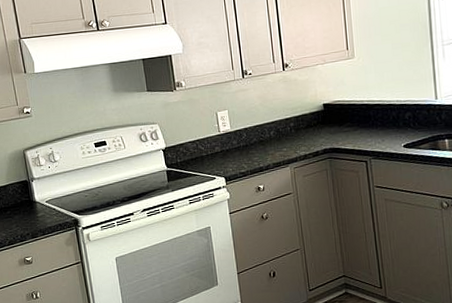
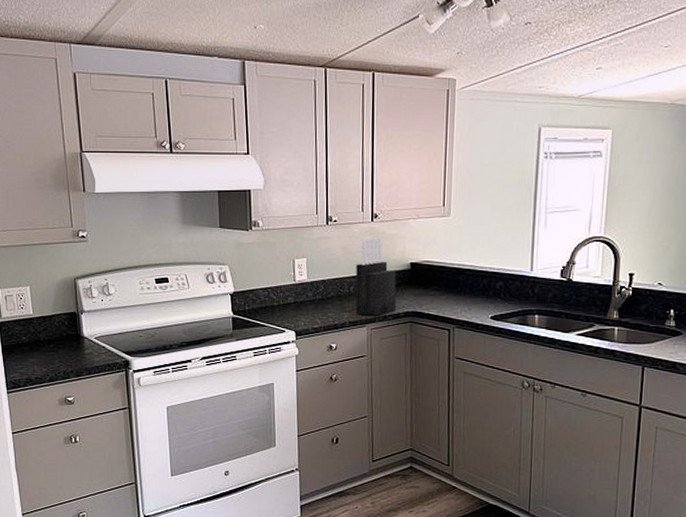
knife block: none [274,85,314,156] -> present [355,238,396,316]

